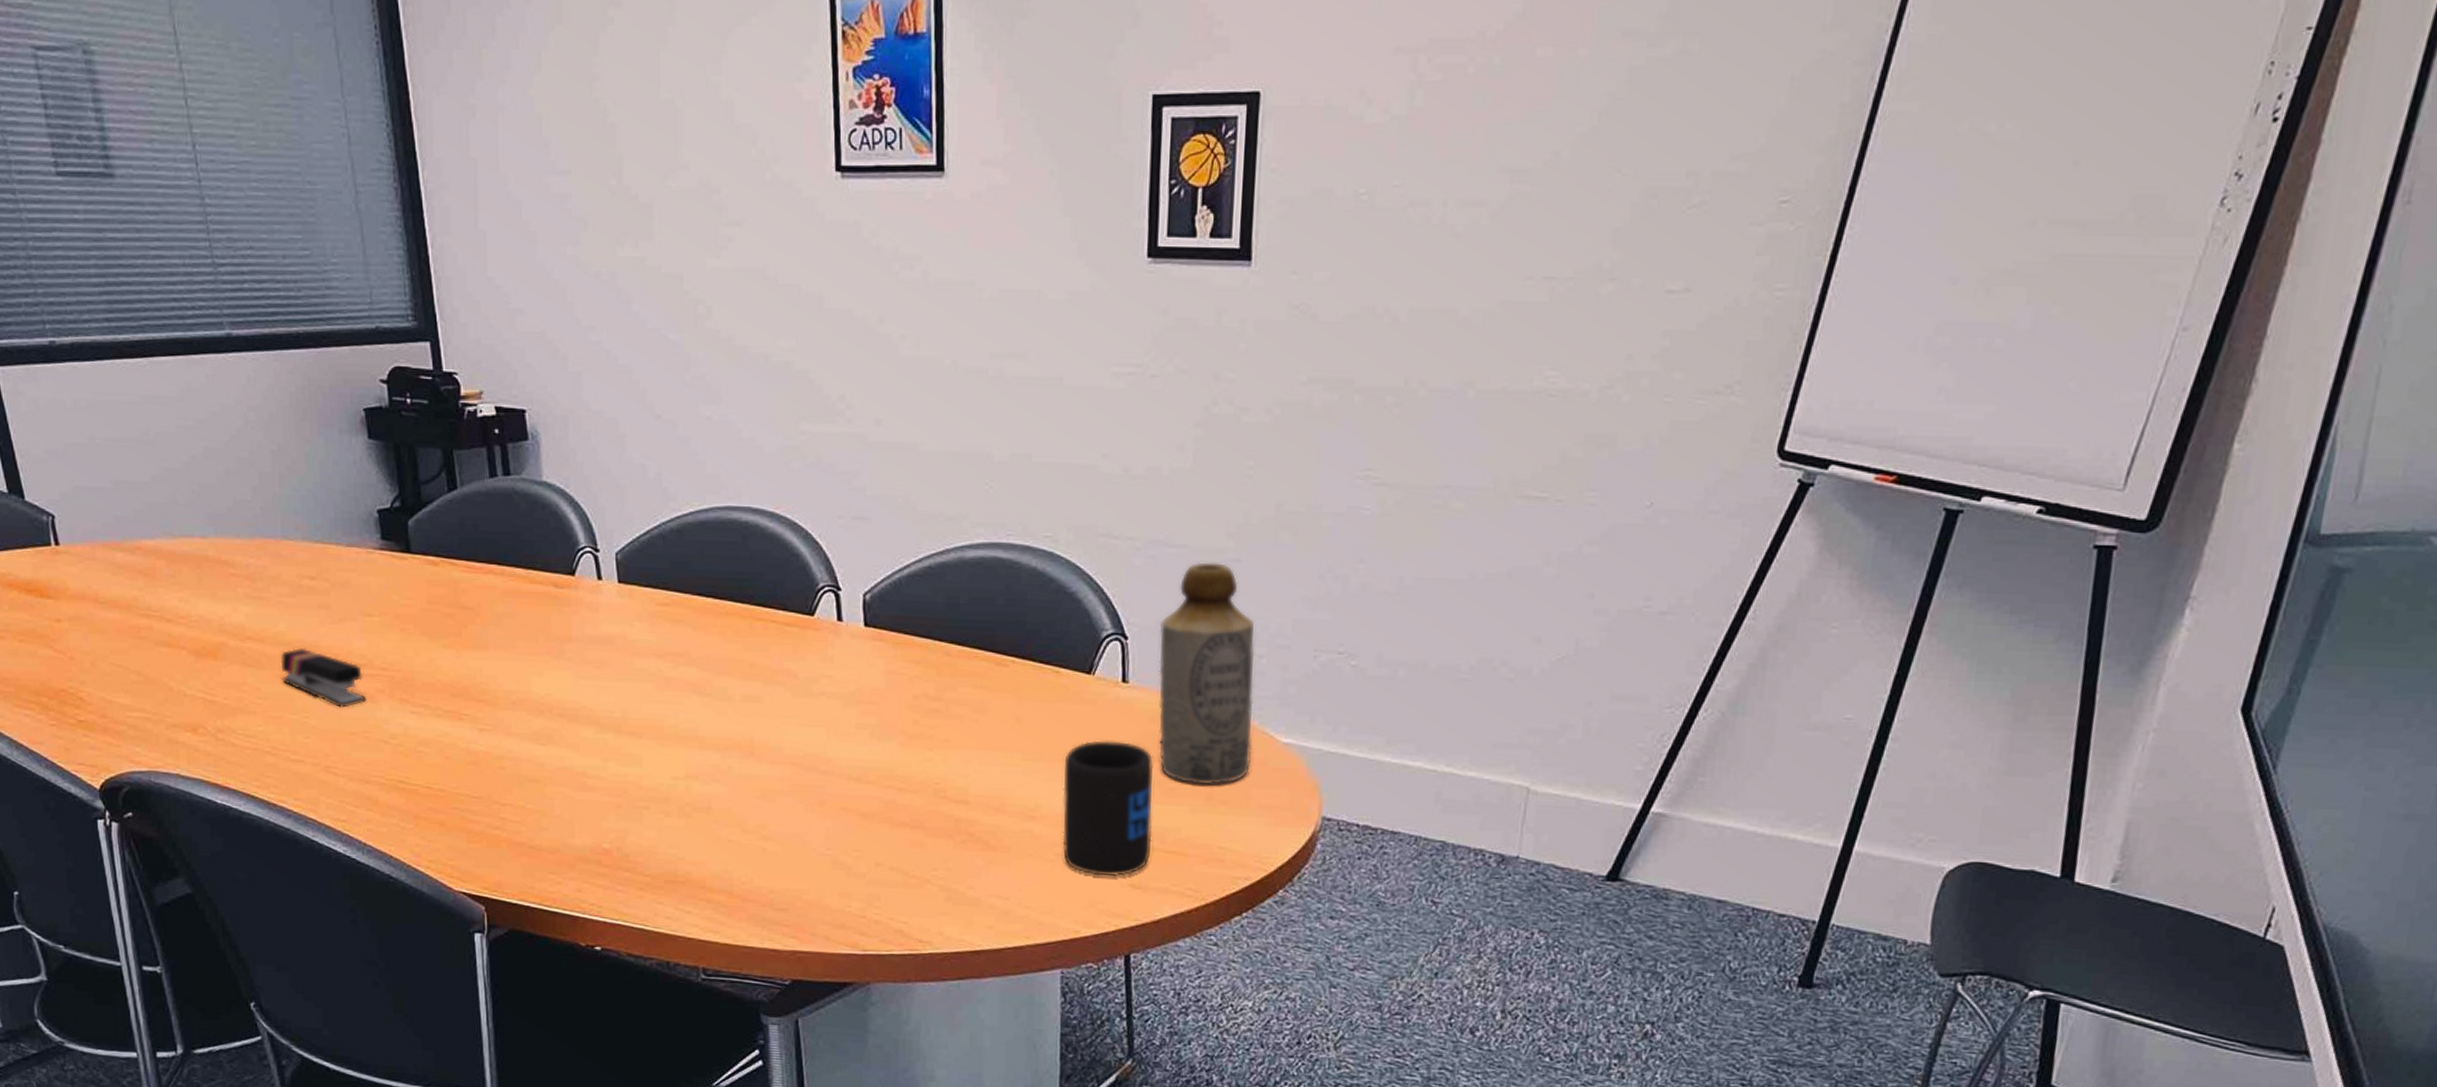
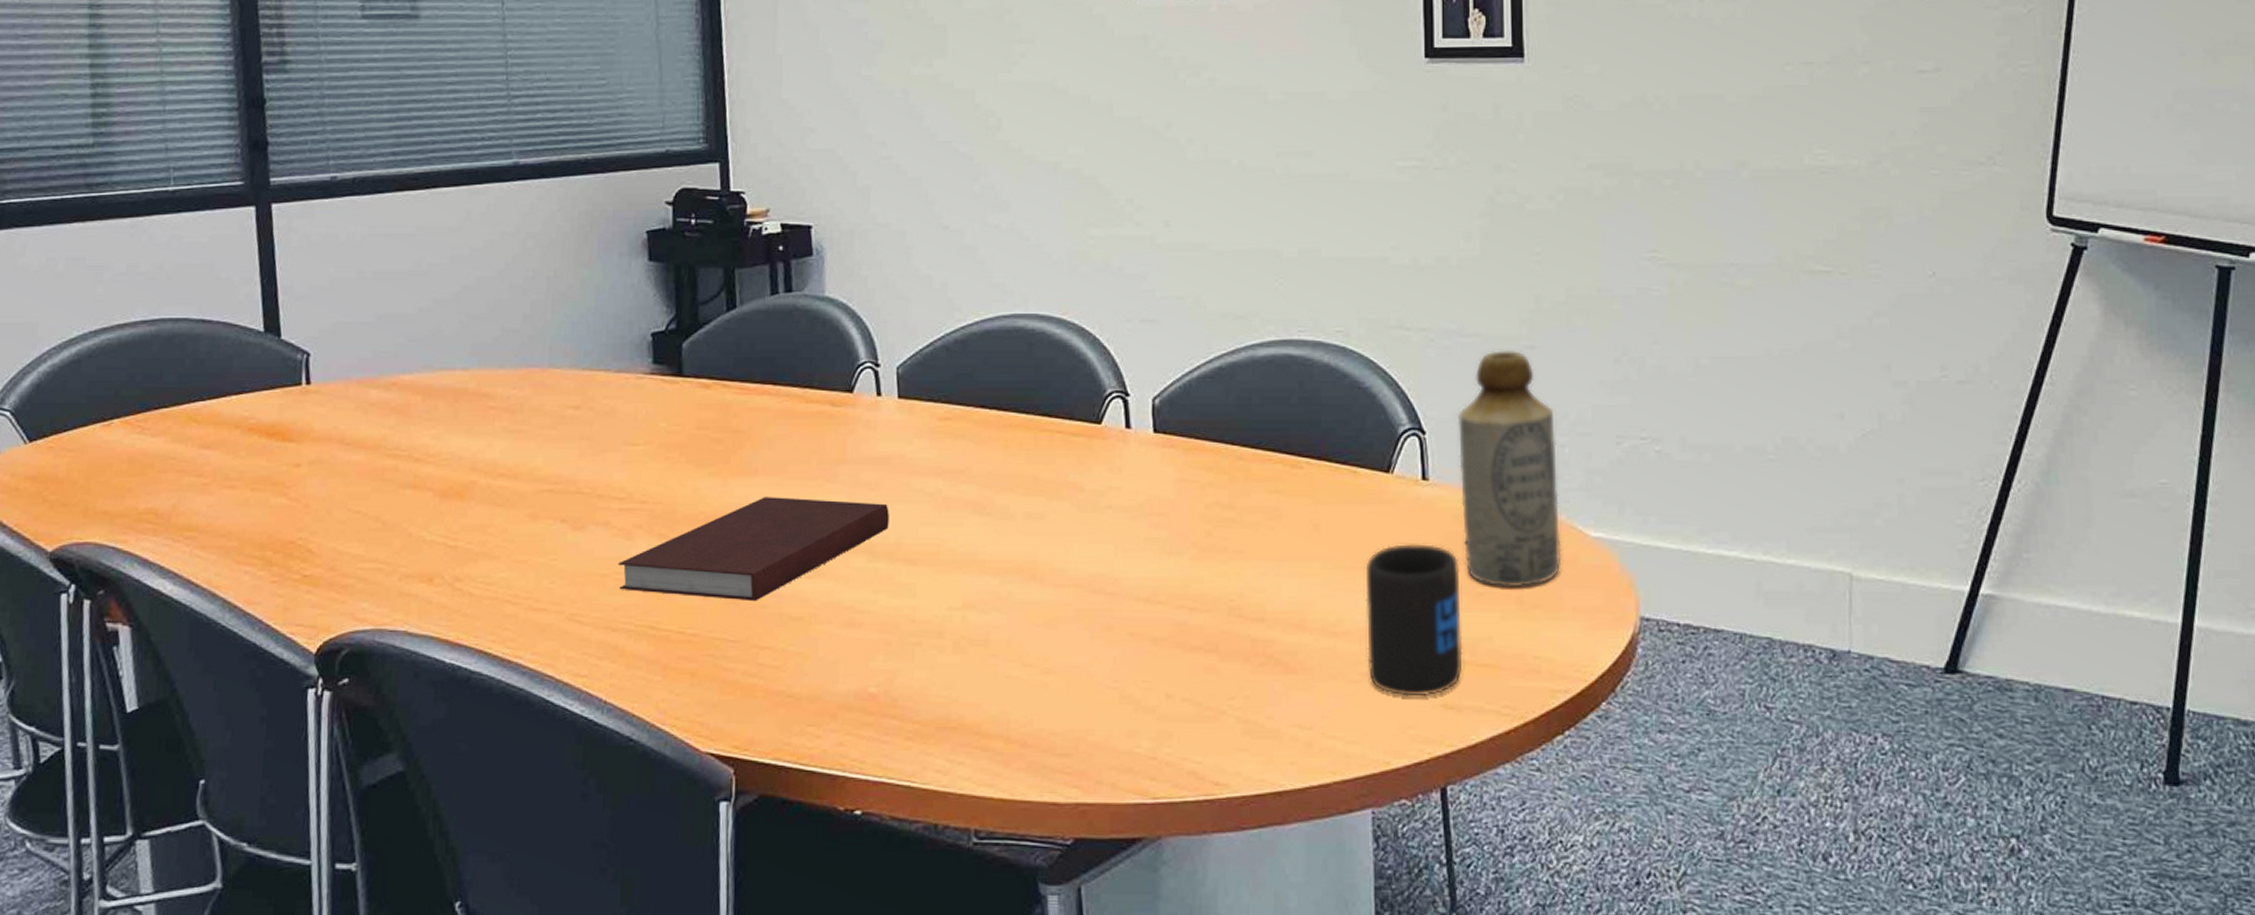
stapler: present [280,647,367,708] -> none [532,483,622,547]
notebook: none [365,669,614,764] -> present [618,497,889,602]

